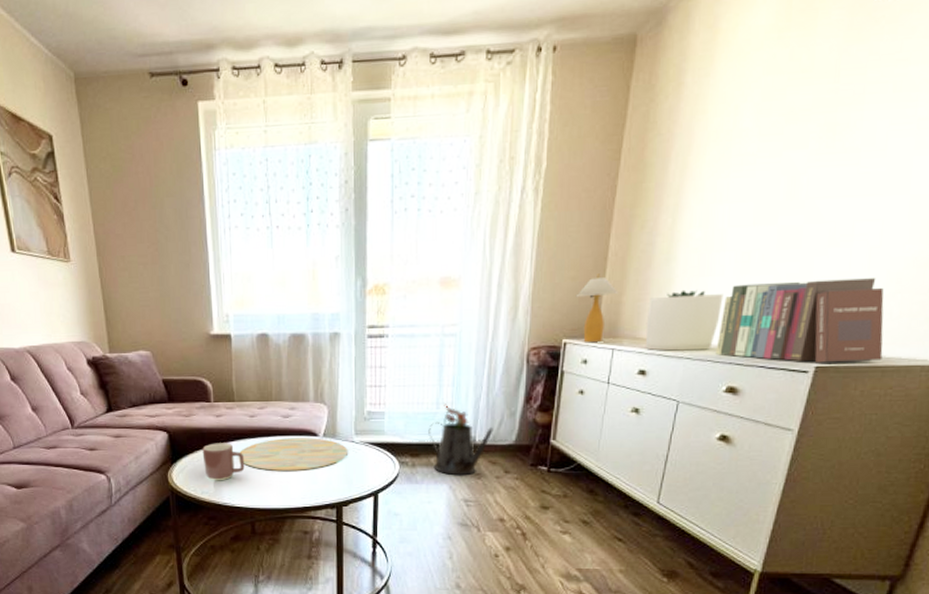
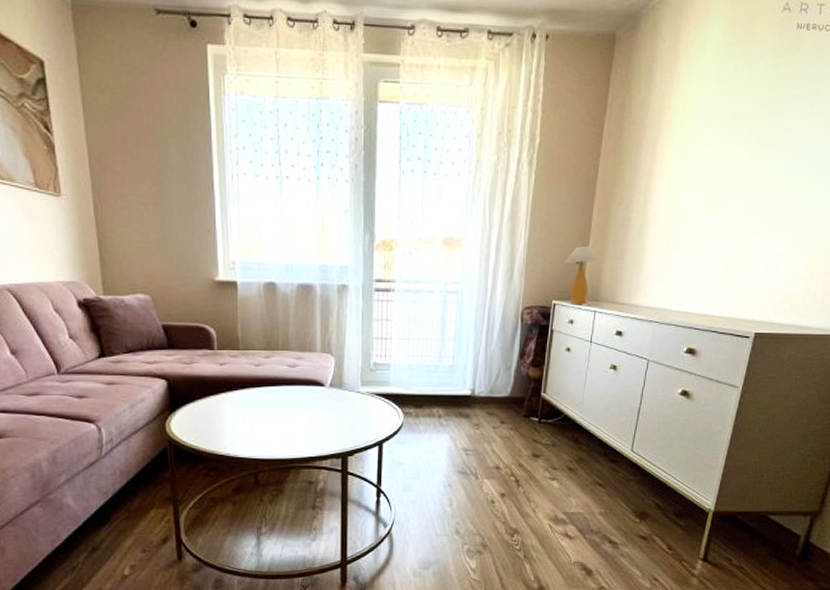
mug: present [202,443,245,481] -> none [204,392,249,431]
decorative tray: present [238,438,347,471] -> none [242,388,353,420]
watering can: present [428,404,493,476] -> none [431,357,491,426]
planter: present [645,289,723,351] -> none [621,261,684,315]
books: present [715,278,884,363] -> none [678,259,805,331]

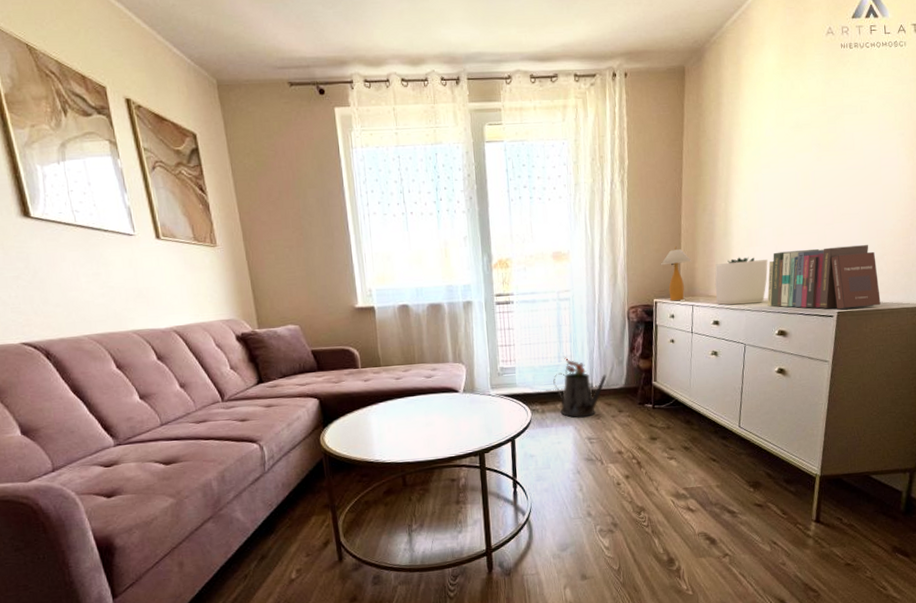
watering can: none [431,357,491,426] -> present [553,357,607,418]
planter: none [621,261,684,315] -> present [714,257,768,305]
books: none [678,259,805,331] -> present [767,245,881,310]

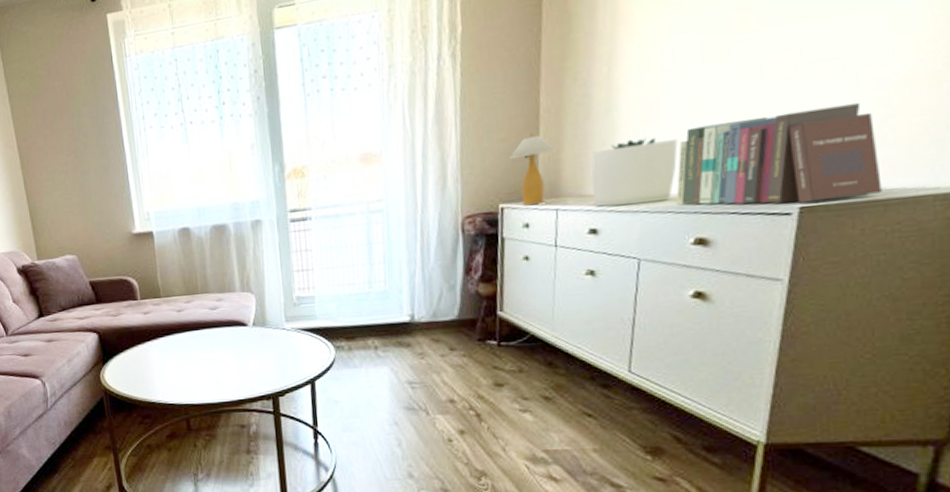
watering can: present [553,357,607,418] -> none [362,282,433,357]

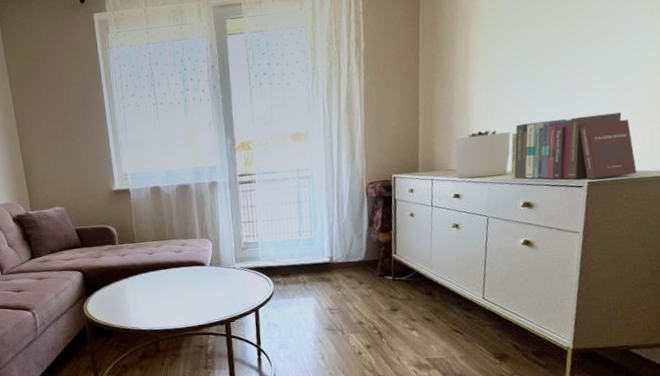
table lamp: present [508,132,556,206] -> none [398,123,431,176]

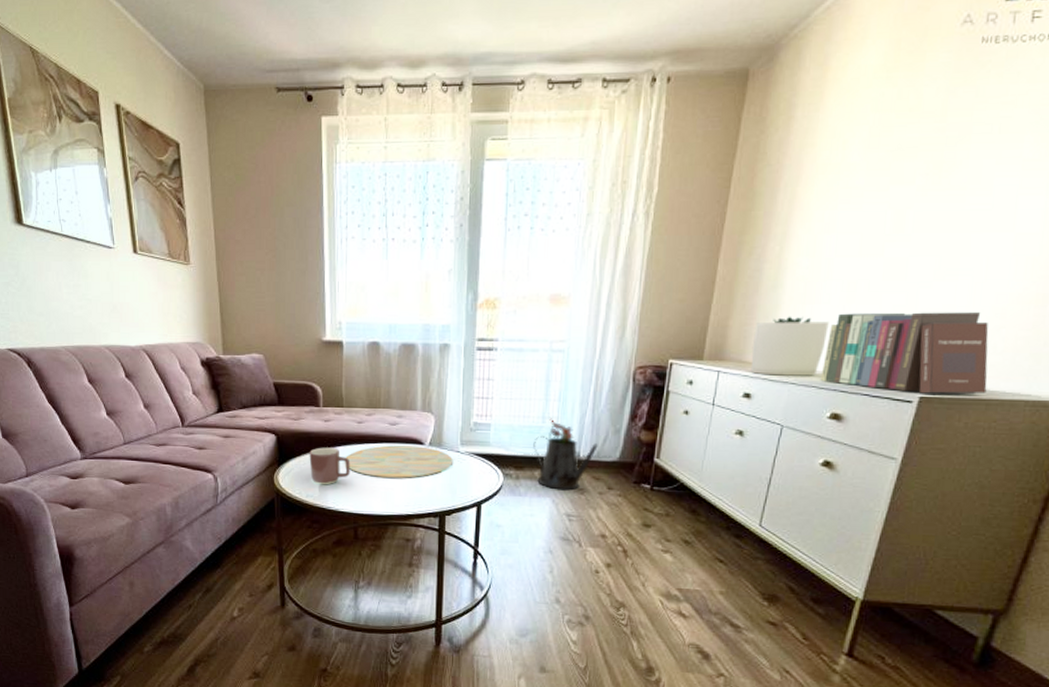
mug: none [111,277,147,310] -> present [309,447,350,485]
decorative tray: none [141,267,231,297] -> present [344,445,452,478]
watering can: none [294,232,346,290] -> present [533,418,598,491]

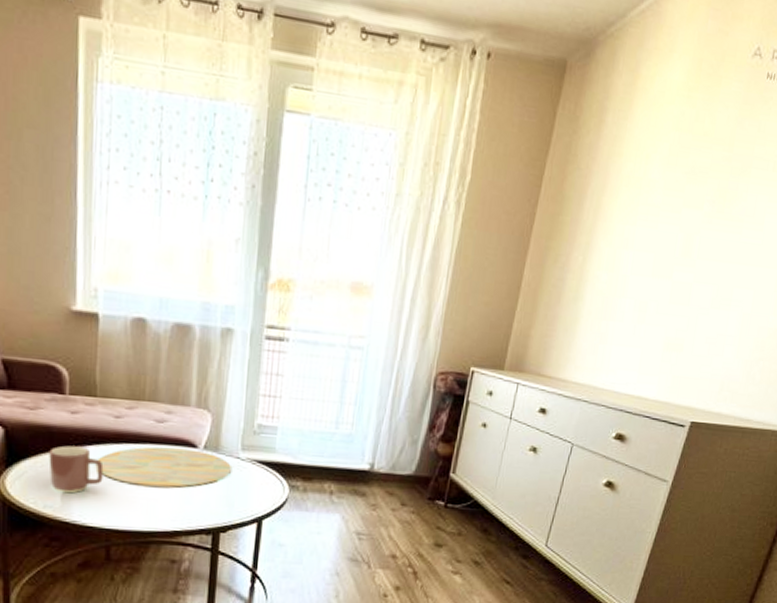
watering can: present [533,418,598,491] -> none [324,424,394,506]
planter: present [750,316,829,376] -> none [547,331,621,395]
books: present [820,312,989,395] -> none [609,333,750,422]

